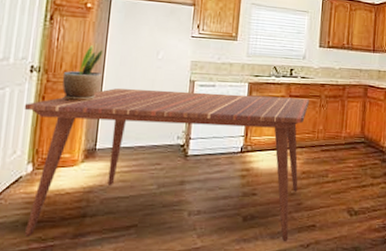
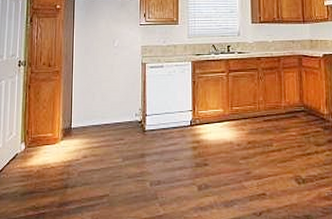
dining table: present [23,88,310,242] -> none [16,72,248,210]
potted plant: present [62,45,104,102] -> none [42,40,71,88]

